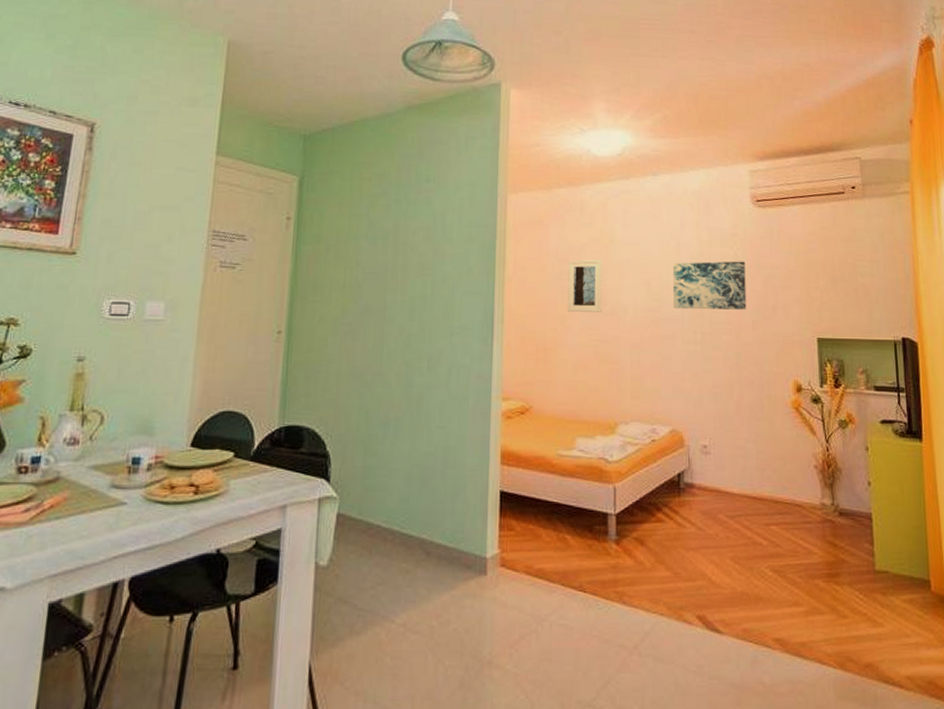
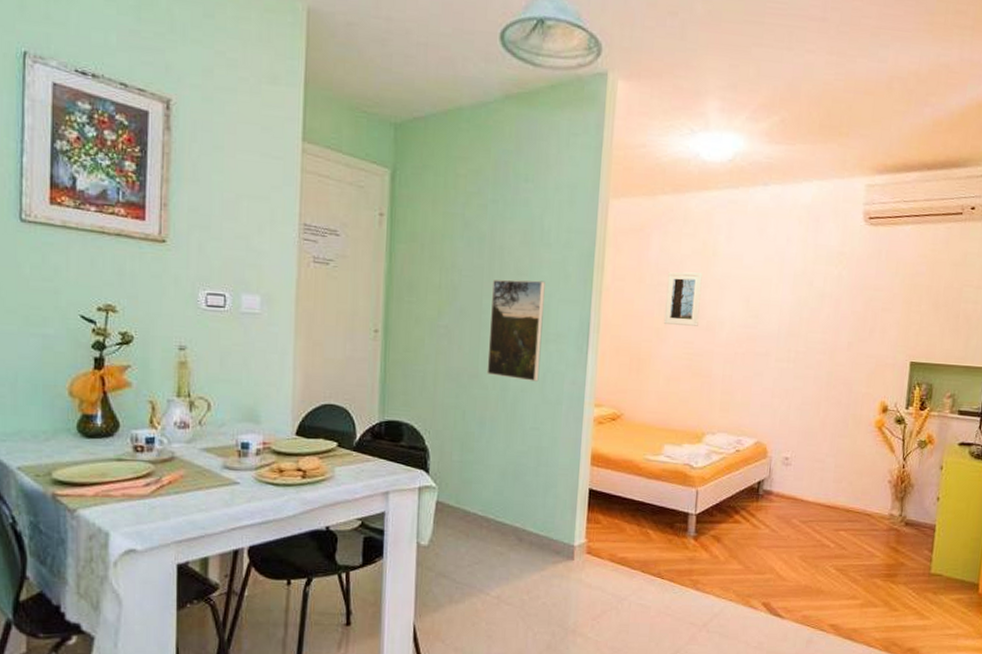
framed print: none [391,274,448,377] -> present [487,279,545,381]
wall art: present [673,261,747,310] -> none [771,279,849,331]

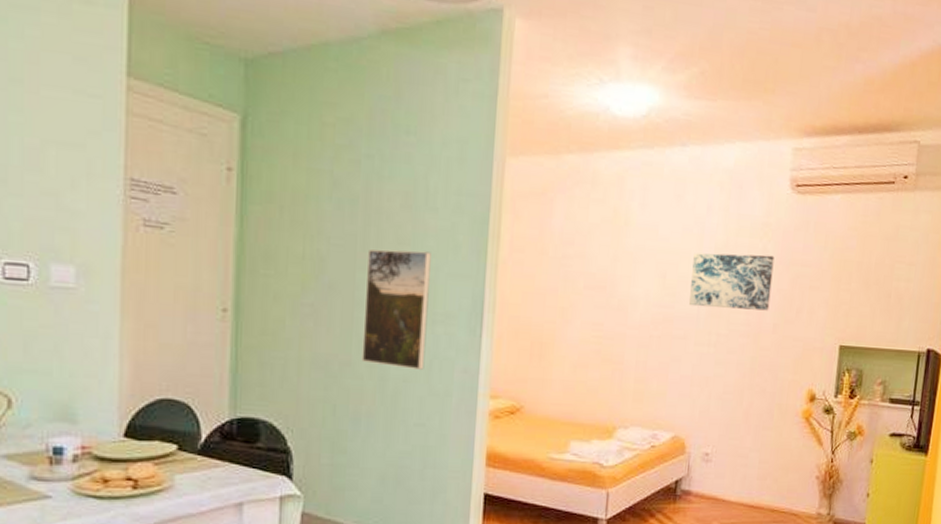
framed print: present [663,271,703,326] -> none [569,243,613,306]
wall art: none [771,279,849,331] -> present [689,253,775,311]

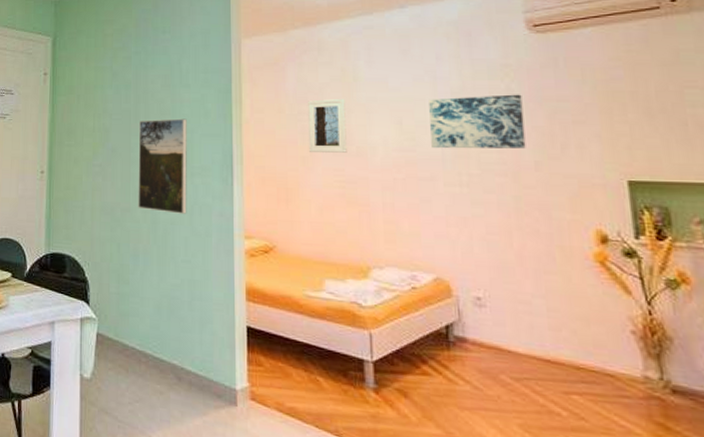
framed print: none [569,243,613,306] -> present [308,99,347,153]

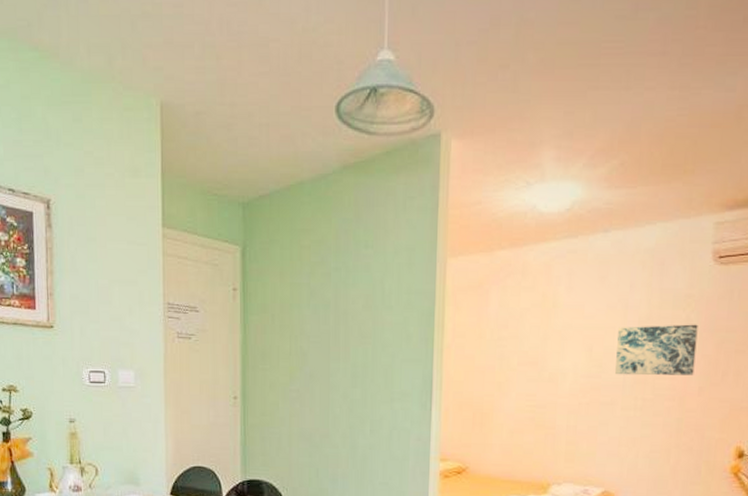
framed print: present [138,118,187,214] -> none [337,342,388,439]
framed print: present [308,99,347,153] -> none [505,325,543,379]

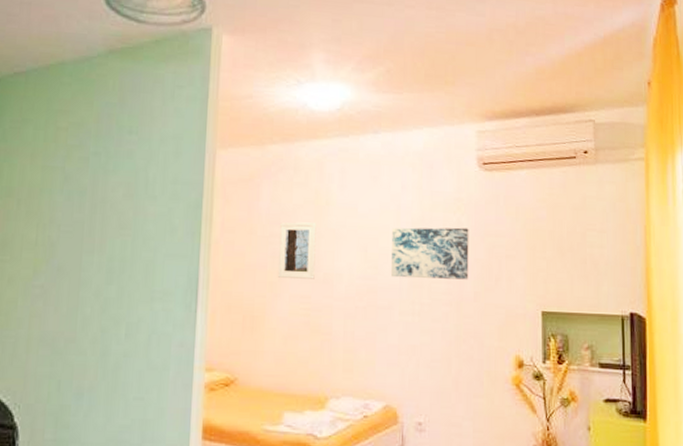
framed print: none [505,325,543,379] -> present [277,222,316,279]

